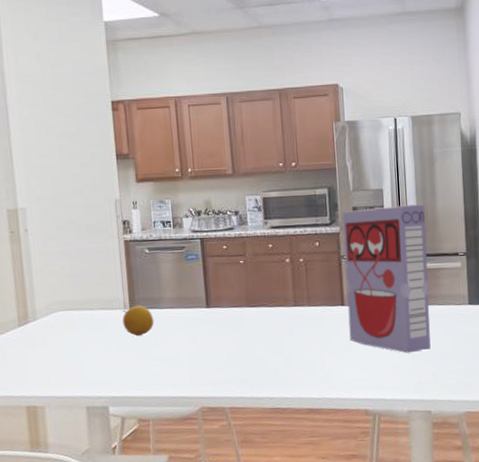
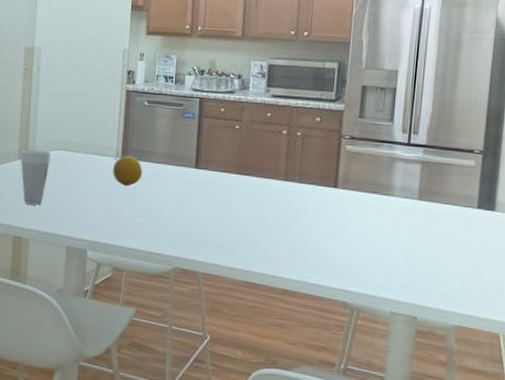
cup: none [20,313,55,372] -> present [20,149,51,205]
cereal box: present [343,204,431,354] -> none [338,89,443,251]

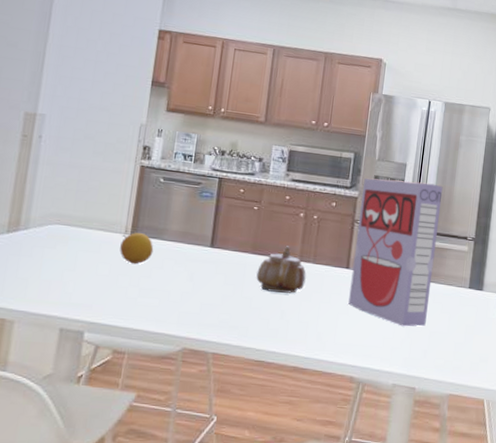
cup: present [20,149,51,205] -> none [9,222,48,284]
teapot: none [241,165,292,214] -> present [256,246,306,294]
cereal box: none [338,89,443,251] -> present [348,178,443,327]

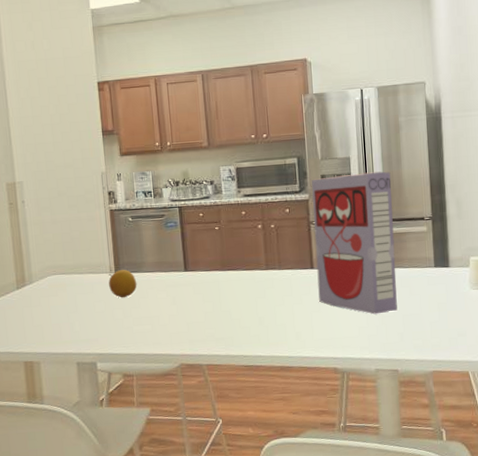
teapot: present [256,246,306,294] -> none [230,258,275,302]

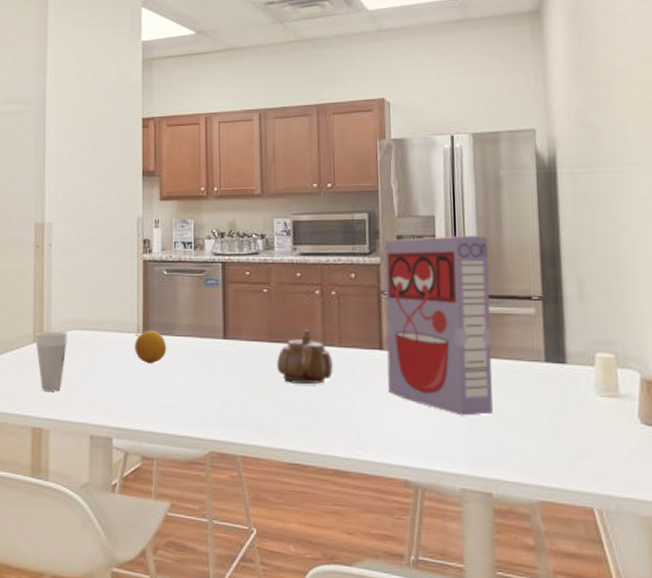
cup: none [18,277,48,330] -> present [35,331,67,391]
teapot: none [230,258,275,302] -> present [277,329,333,384]

